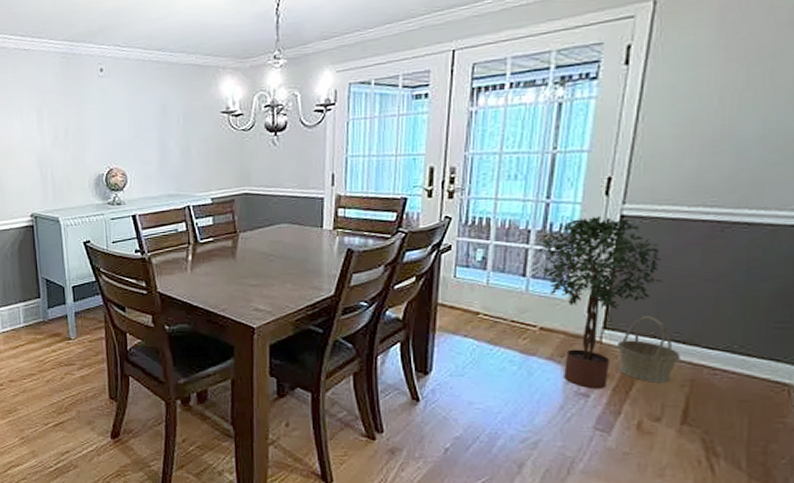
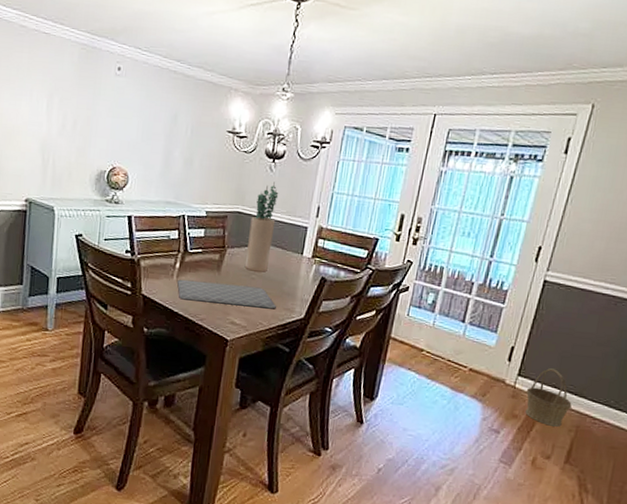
placemat: none [193,269,302,292] -> present [177,279,276,309]
vase: none [260,156,288,253] -> present [244,182,279,272]
potted tree: present [537,216,663,389] -> none [476,278,570,428]

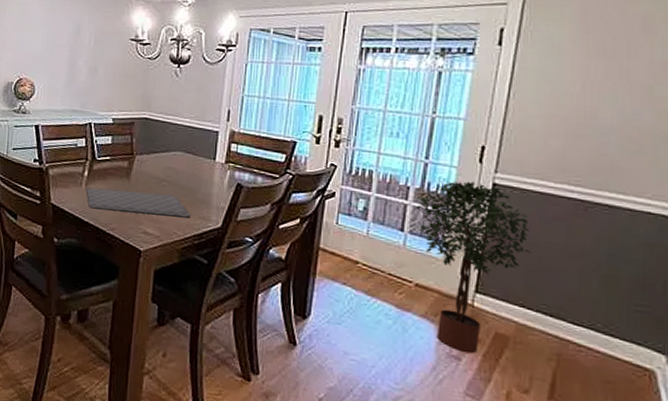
vase: present [244,182,279,272] -> none [154,87,186,179]
potted tree: none [476,278,570,428] -> present [415,181,531,354]
basket: present [525,368,572,427] -> none [487,284,548,355]

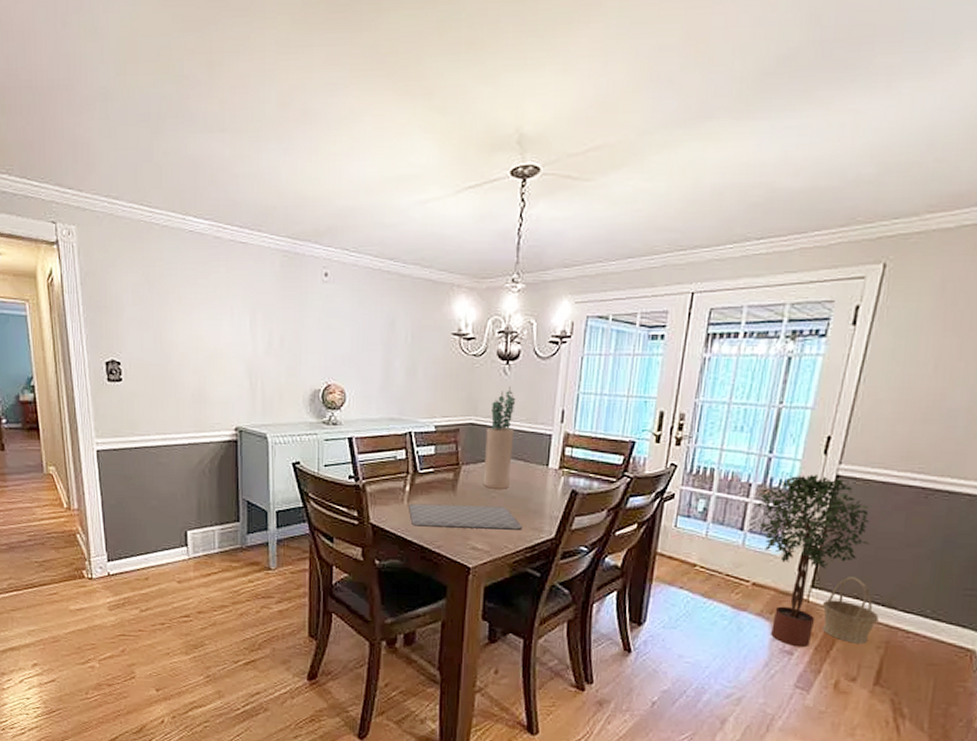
vase: none [154,87,186,179] -> present [483,386,516,489]
basket: none [487,284,548,355] -> present [822,577,879,644]

